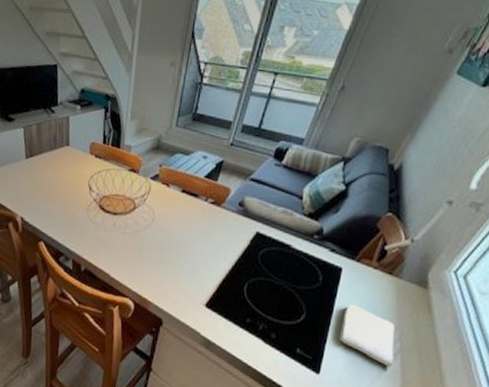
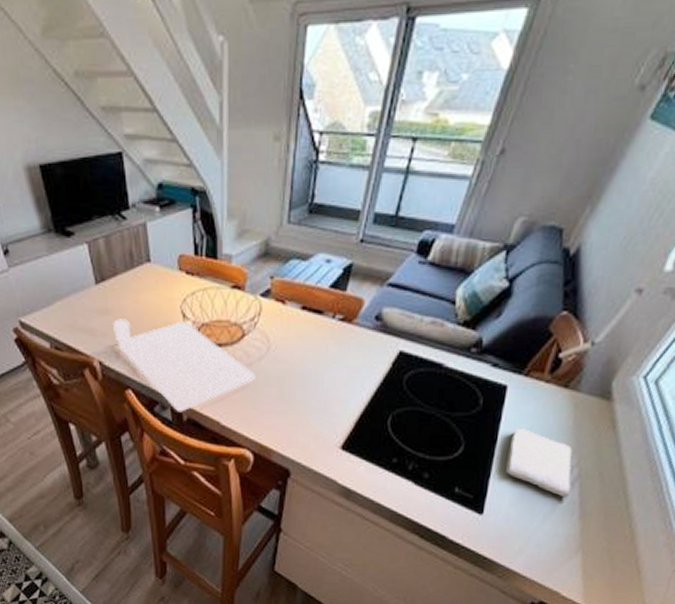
cutting board: none [34,186,141,264] -> present [112,319,255,412]

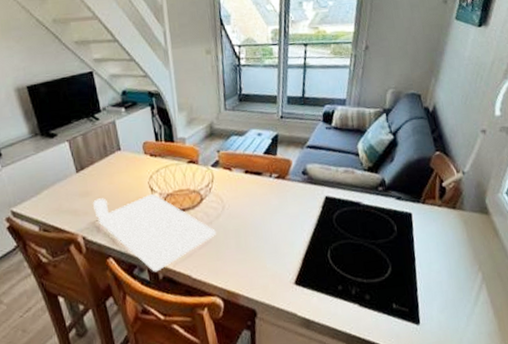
washcloth: present [506,428,572,498] -> none [425,245,482,299]

